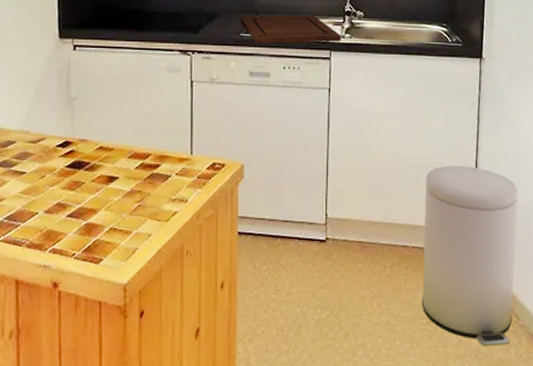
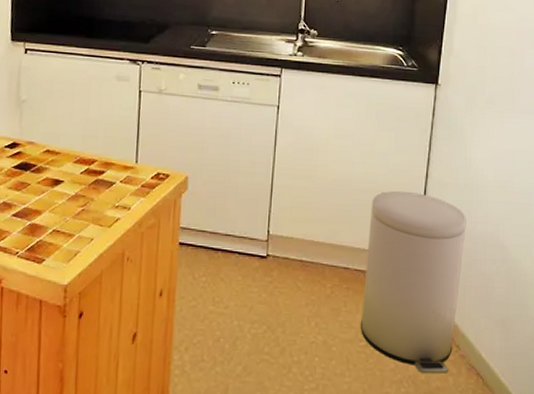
cutting board: present [240,15,341,44] -> none [191,28,293,60]

